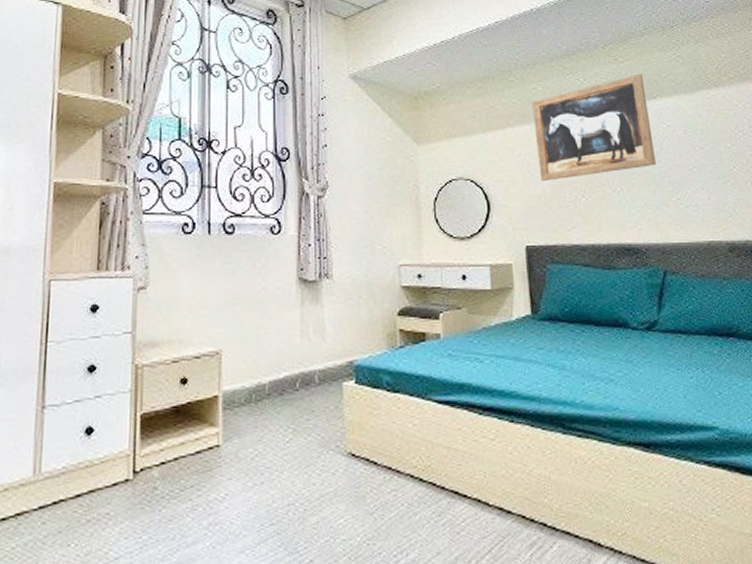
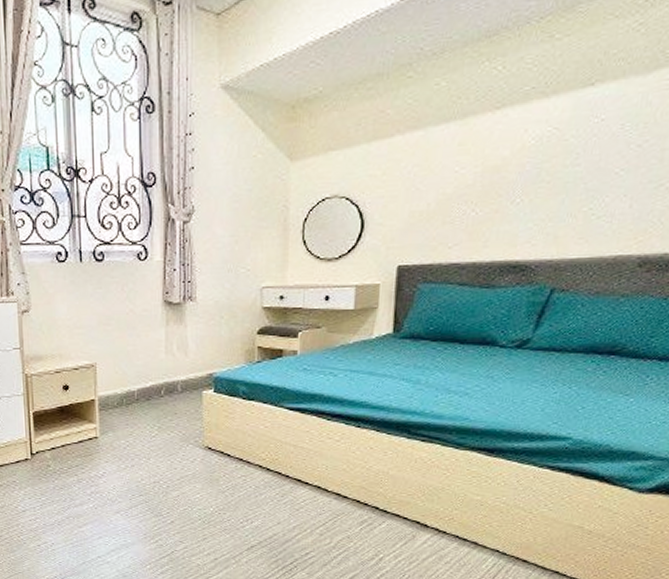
wall art: present [532,73,656,181] -> none [426,52,583,195]

